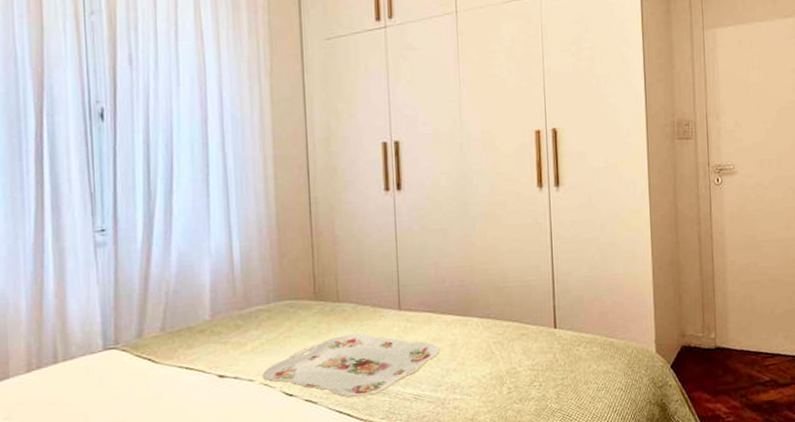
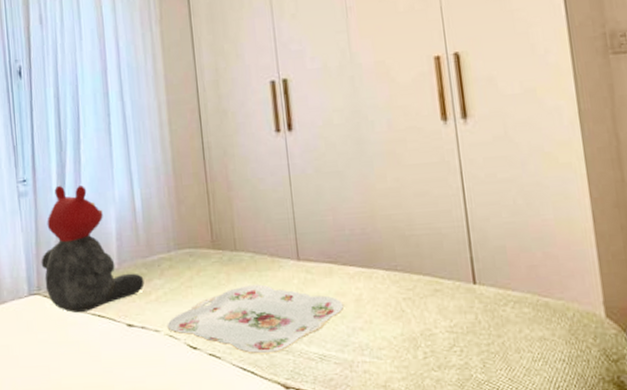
teddy bear: none [120,235,240,366] -> present [41,185,145,313]

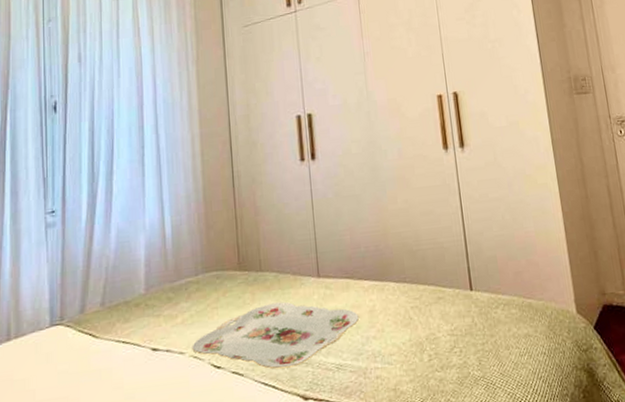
teddy bear: present [41,185,145,313] -> none [65,215,171,341]

